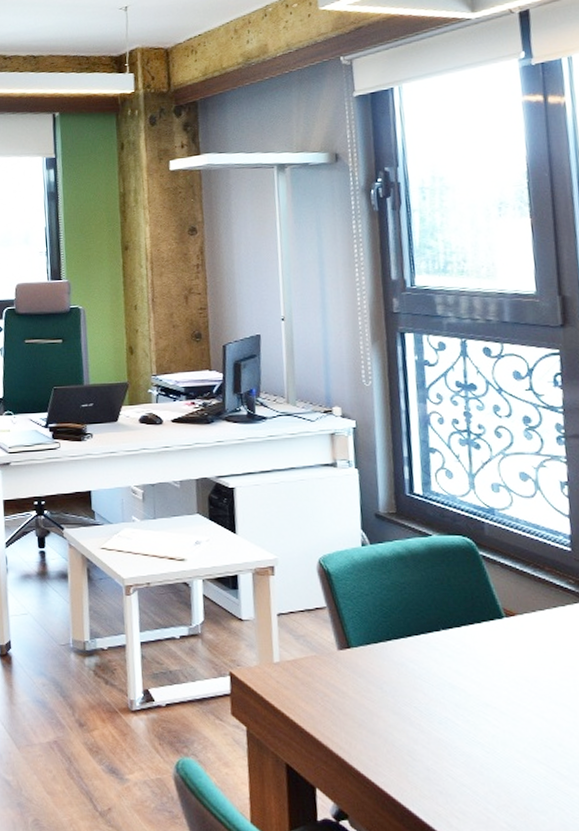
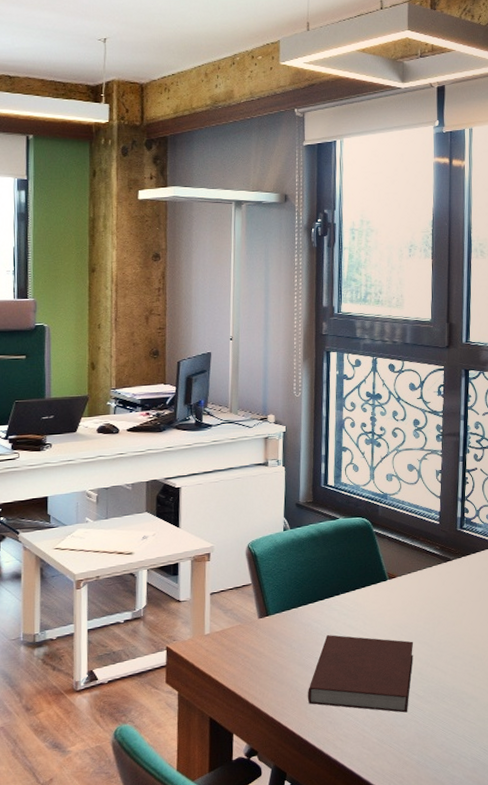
notebook: none [407,680,550,795] -> present [307,635,414,713]

